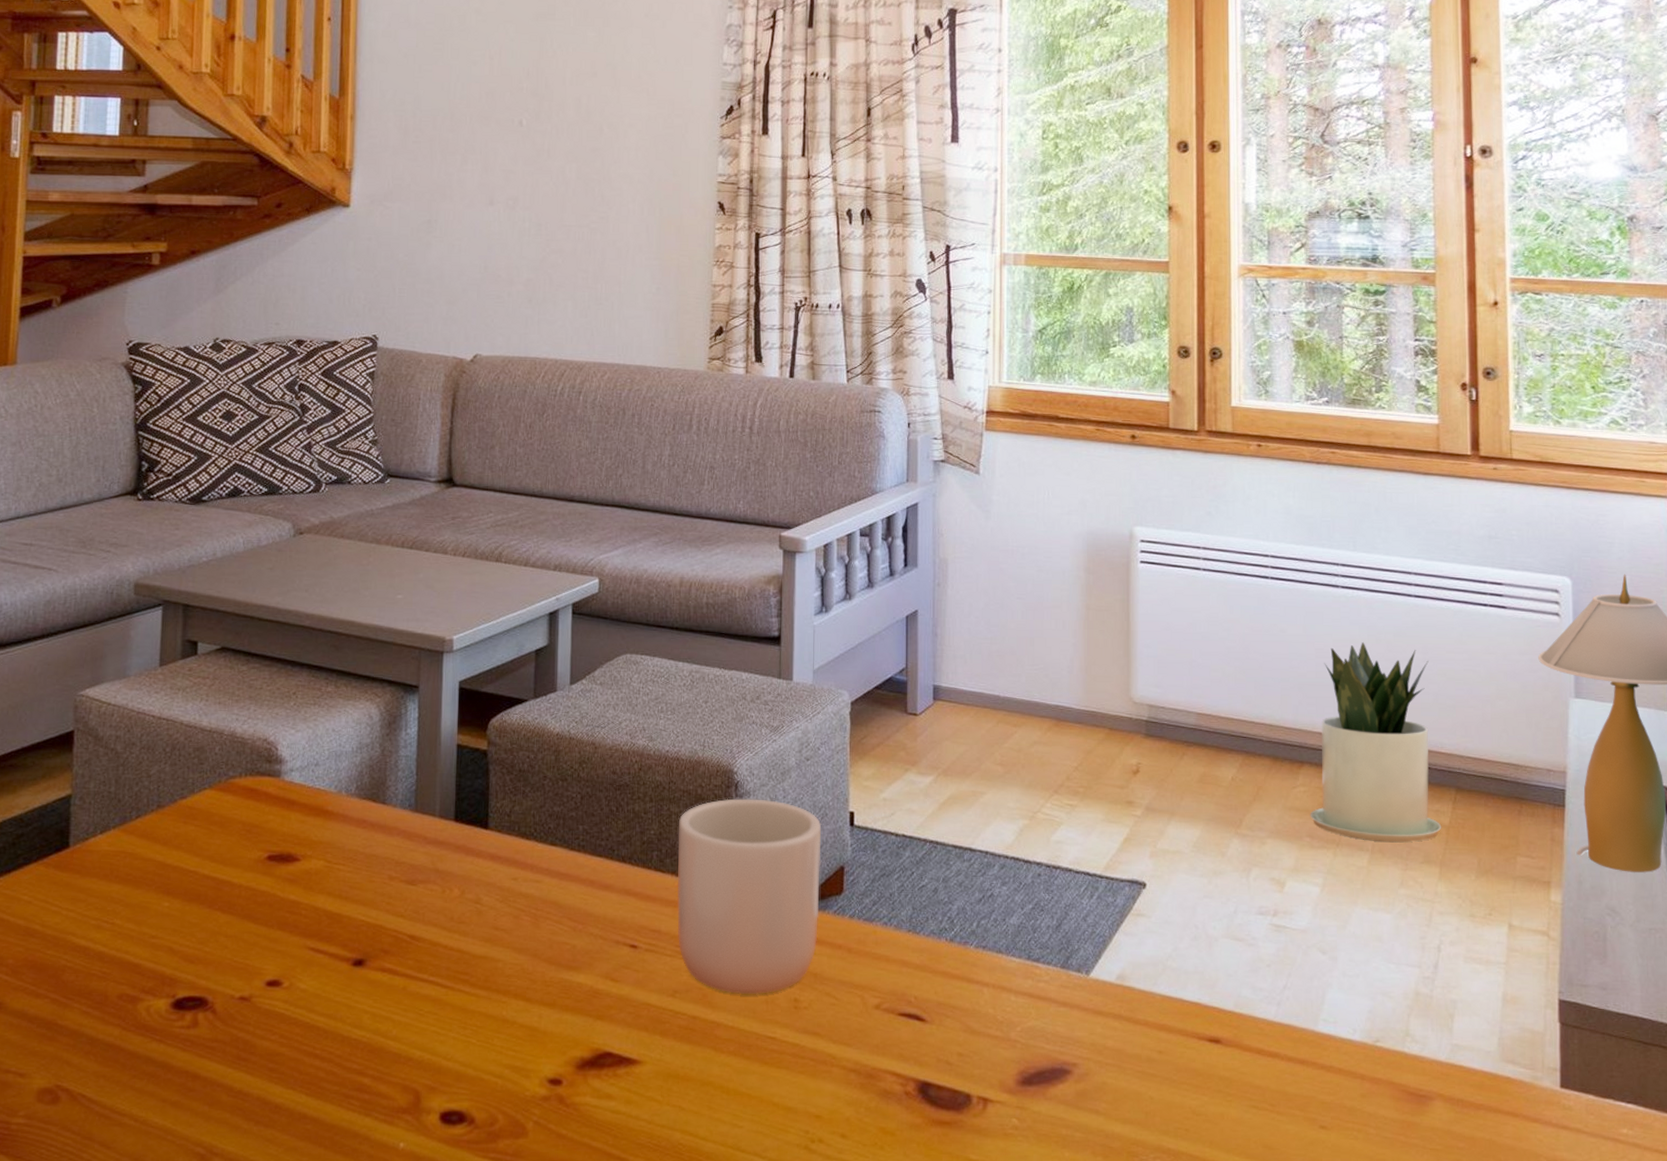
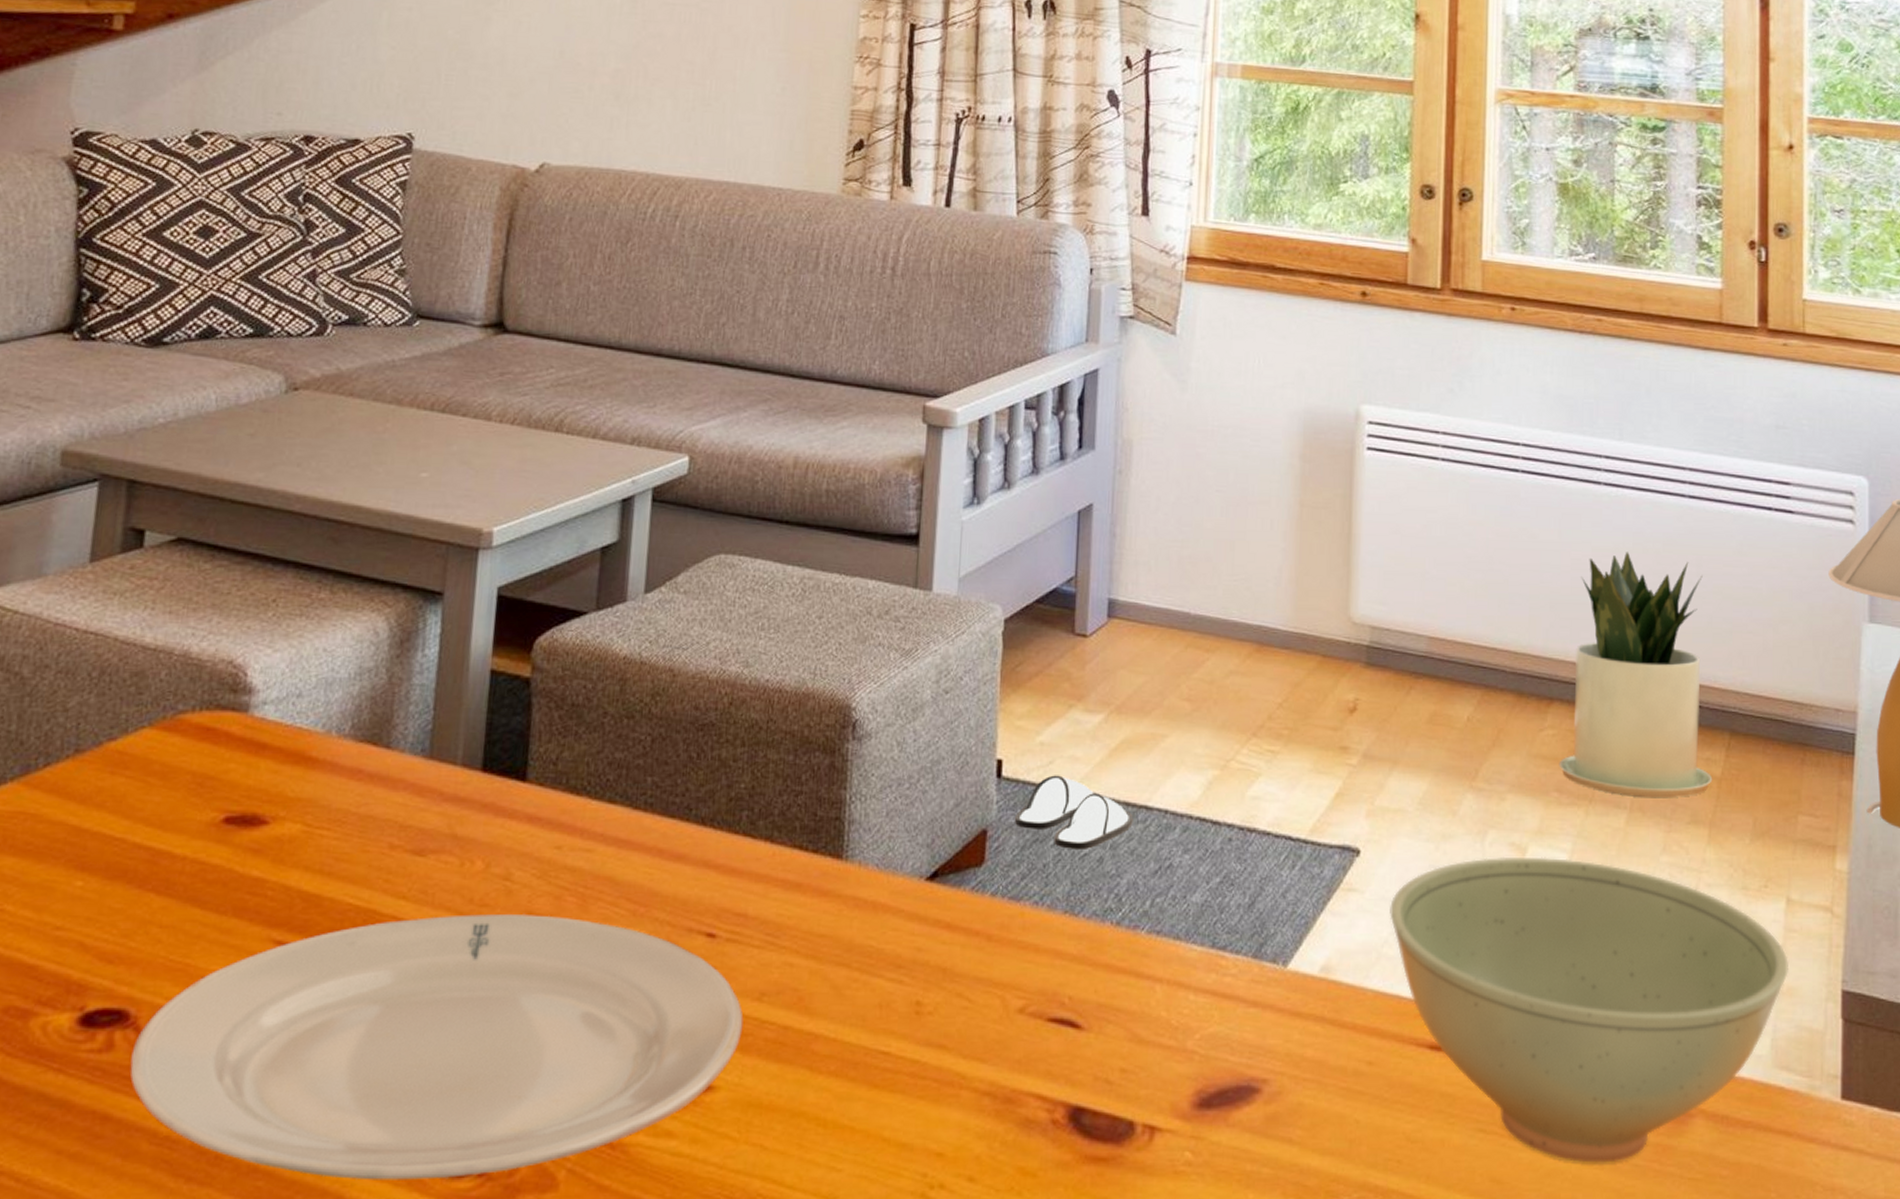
plate: none [210,929,662,1127] -> present [130,914,744,1180]
mug: present [677,798,822,995] -> none [769,742,961,997]
slippers: none [865,824,960,883] -> present [1014,775,1133,851]
bowl: none [1172,889,1512,1135] -> present [1390,857,1788,1163]

